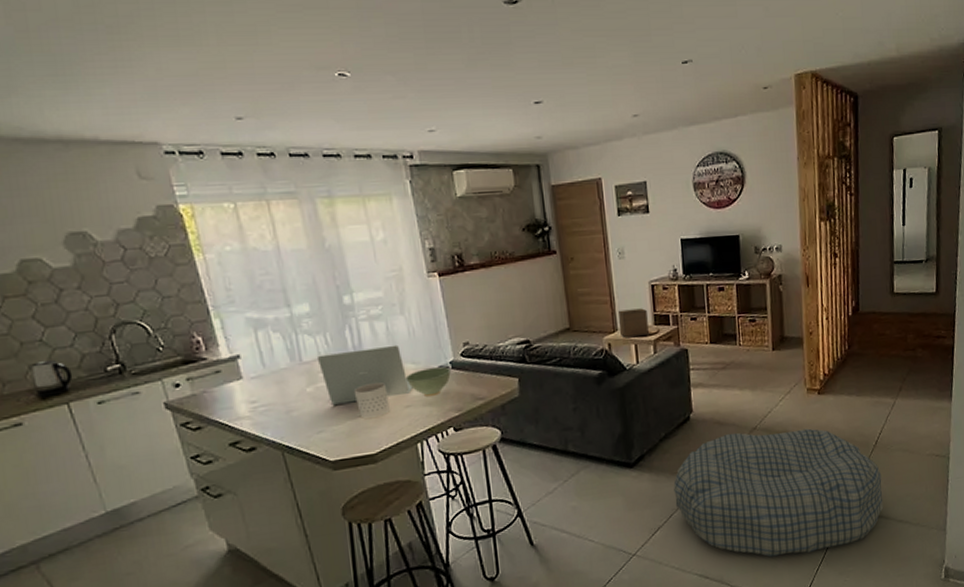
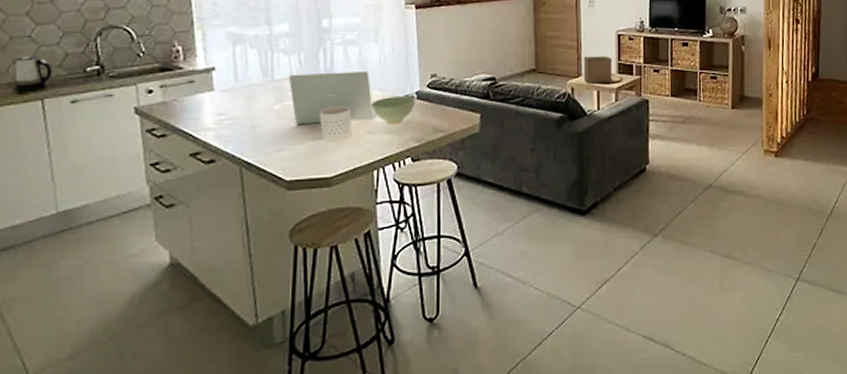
dog bed: present [674,428,884,557] -> none [624,188,837,324]

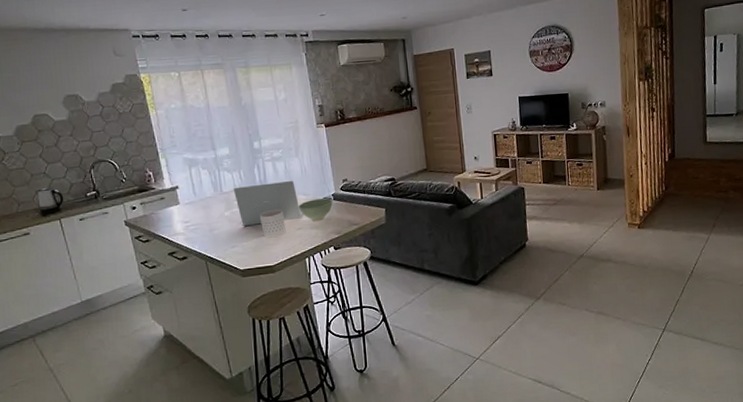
decorative box: present [584,56,612,84] -> none [466,153,491,178]

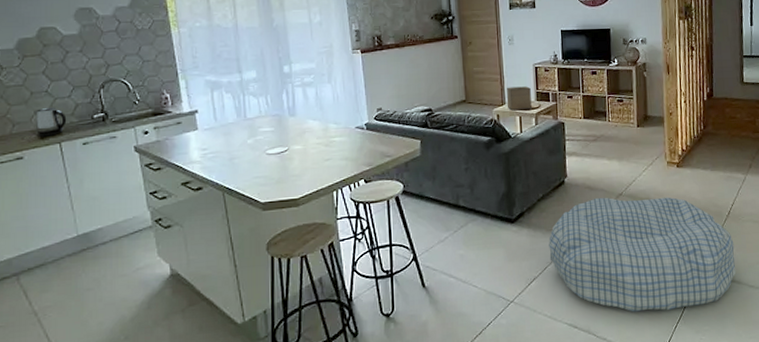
laptop: present [233,180,304,226] -> none [258,107,333,155]
mug: present [259,209,287,238] -> none [285,137,314,169]
bowl: present [298,198,334,222] -> none [328,128,366,153]
decorative box: none [466,153,491,178] -> present [507,86,532,111]
dog bed: none [511,257,700,368] -> present [549,197,736,312]

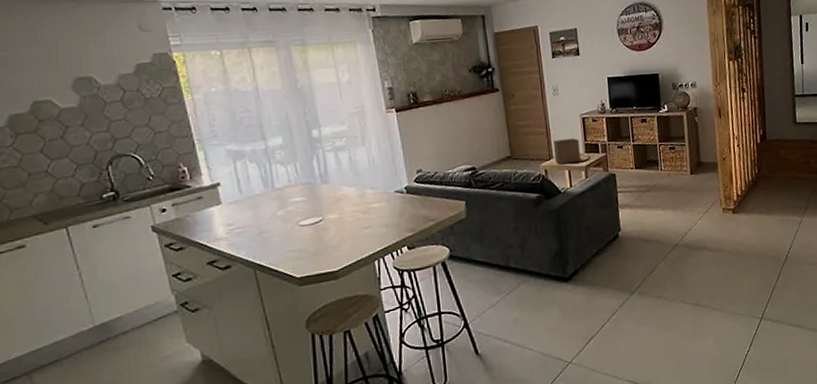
kettle: present [35,107,67,138] -> none [35,188,73,223]
dog bed: present [549,197,736,312] -> none [605,244,796,364]

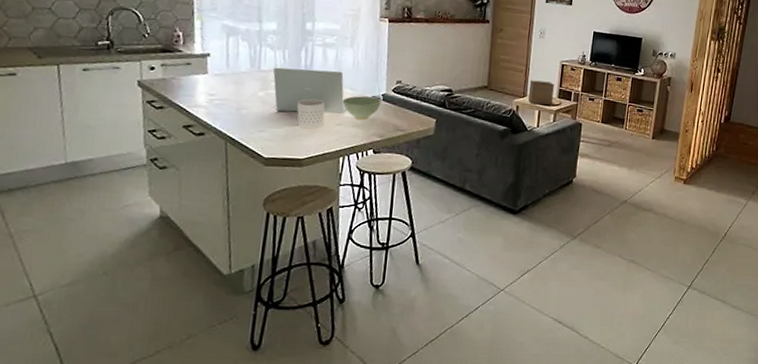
laptop: none [287,172,372,227] -> present [272,67,347,115]
mug: none [319,205,352,240] -> present [296,98,326,129]
bowl: none [365,192,406,220] -> present [342,96,382,121]

